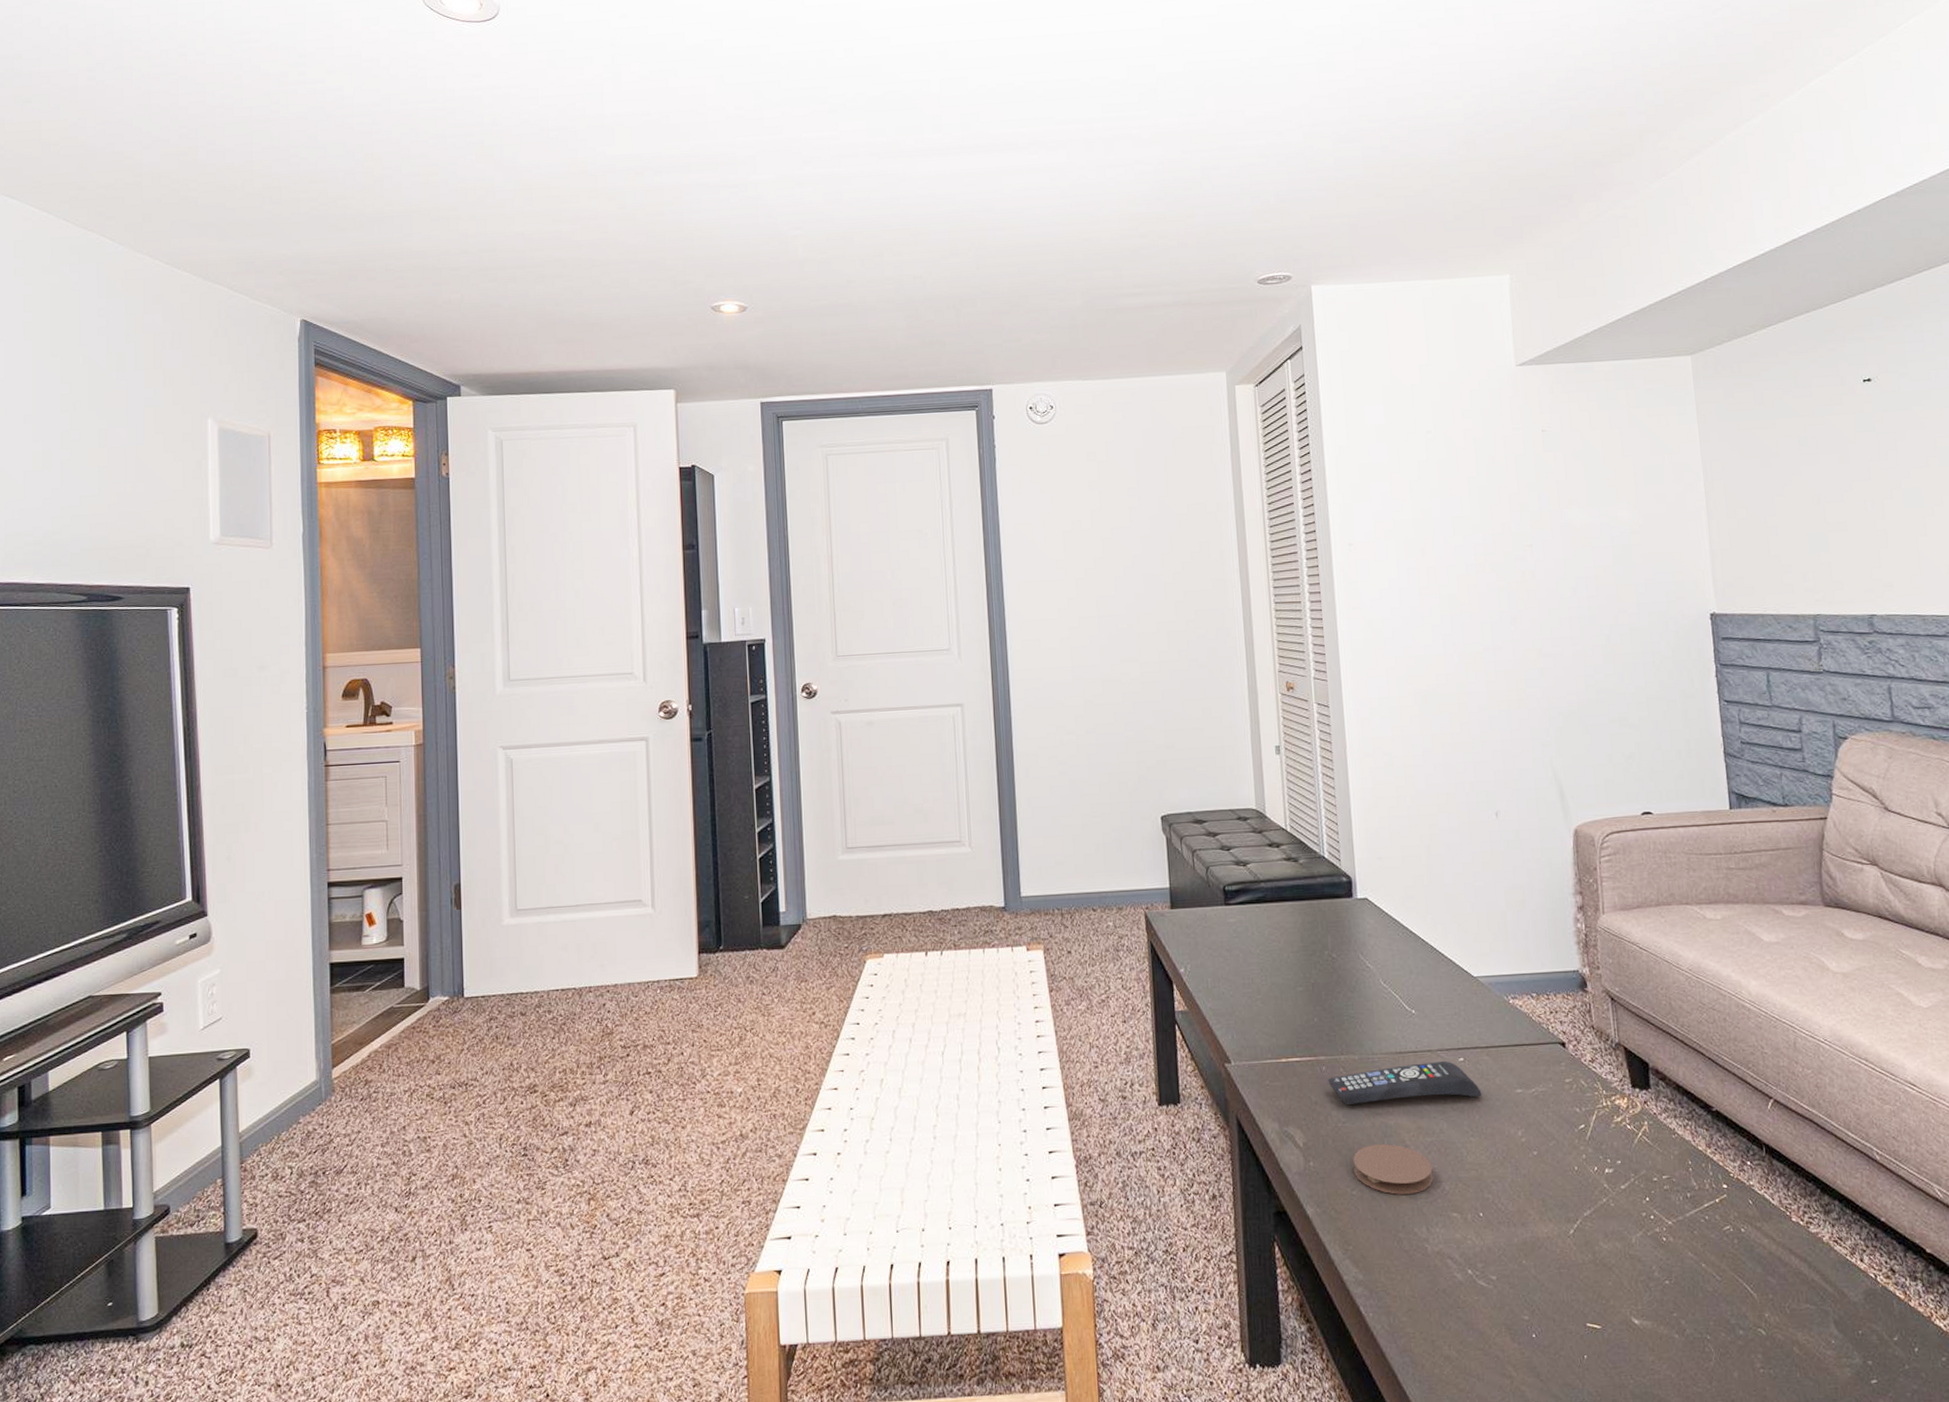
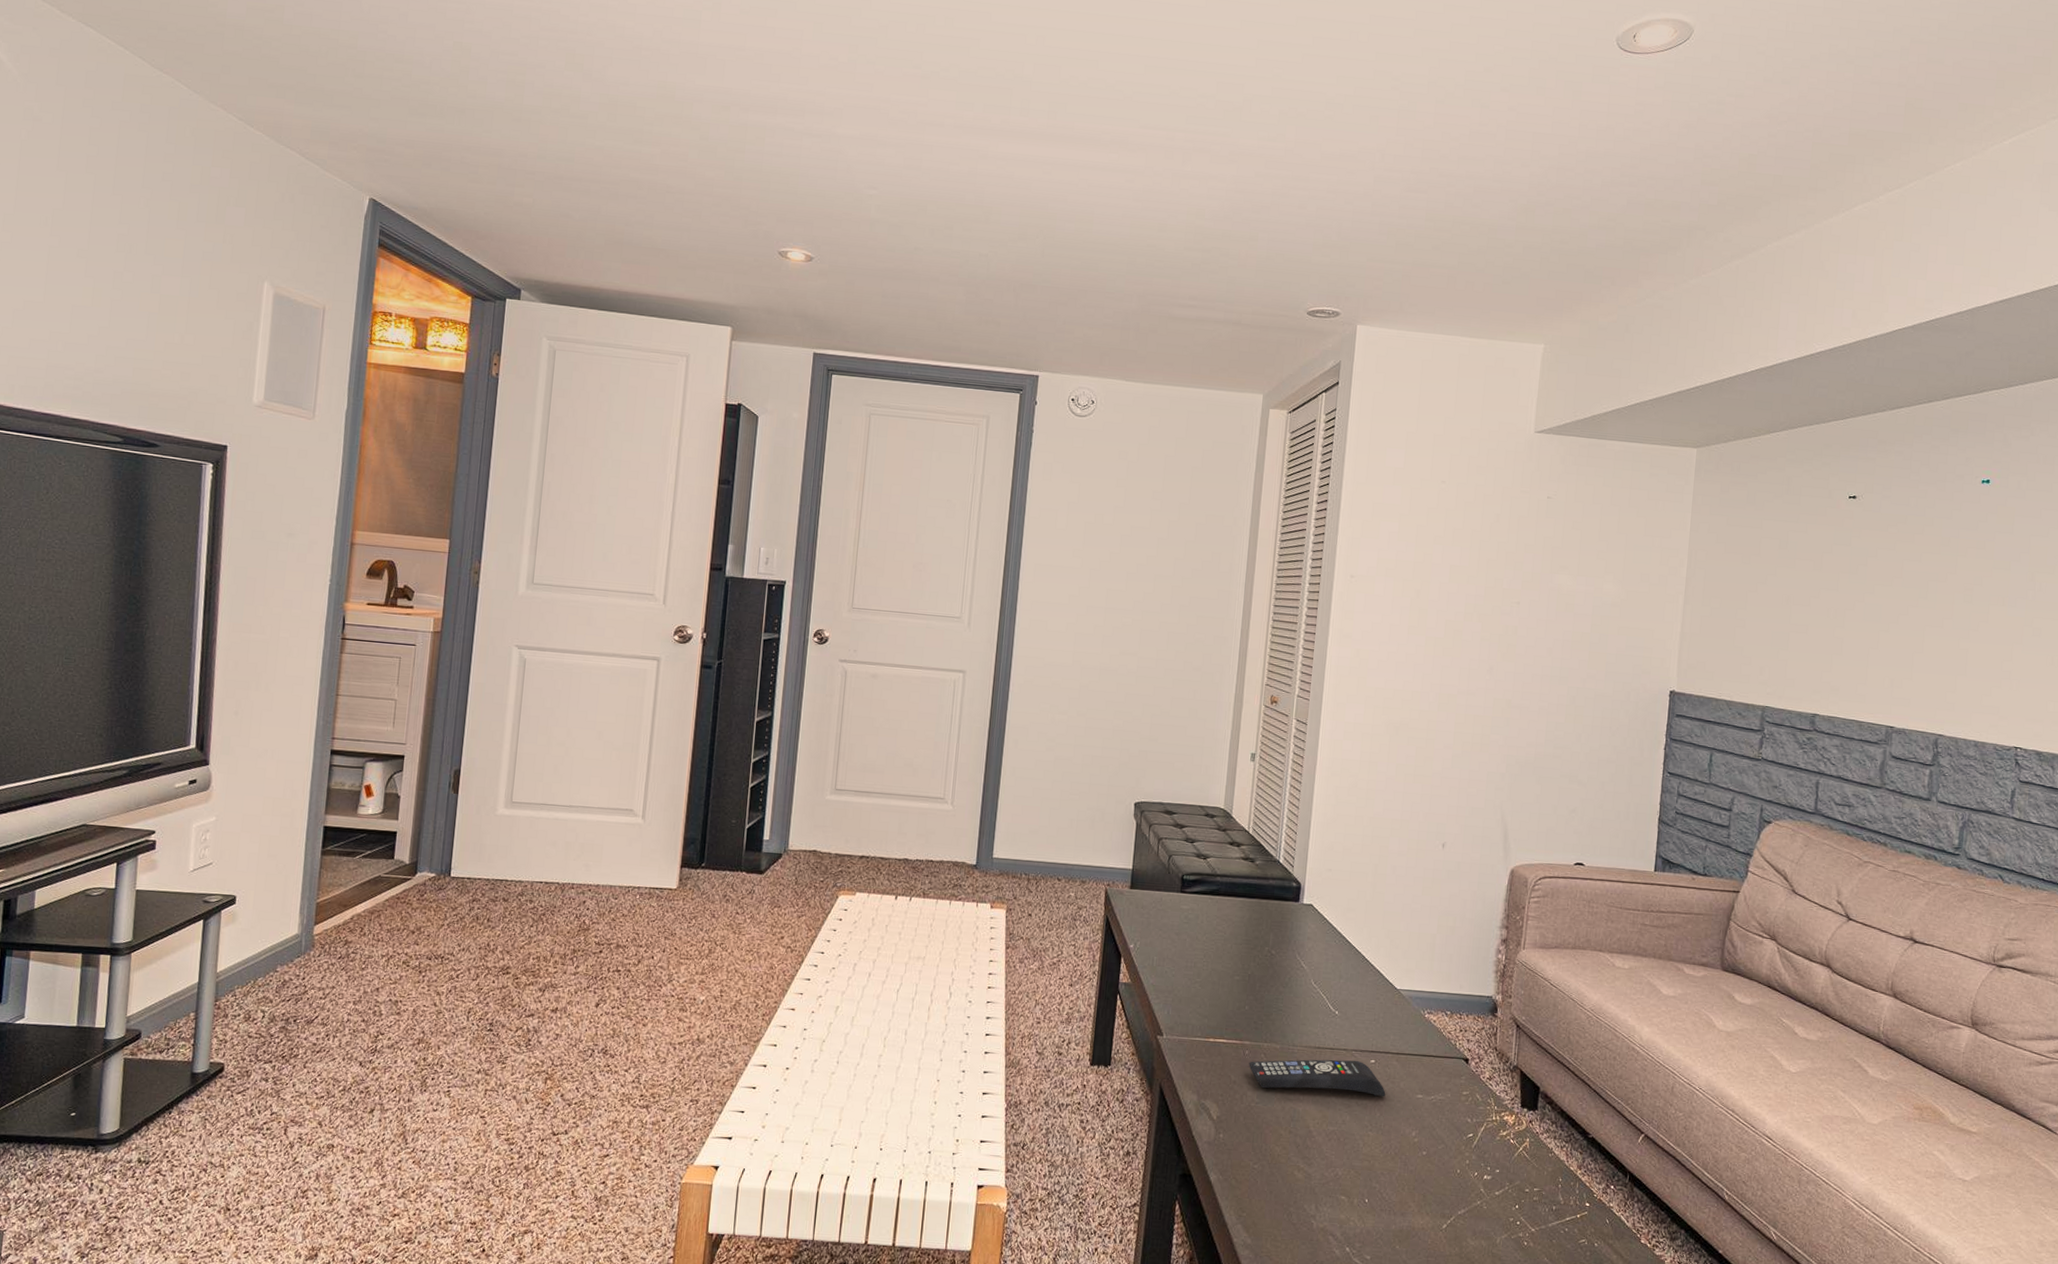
coaster: present [1353,1144,1434,1195] -> none [1259,1126,1330,1175]

